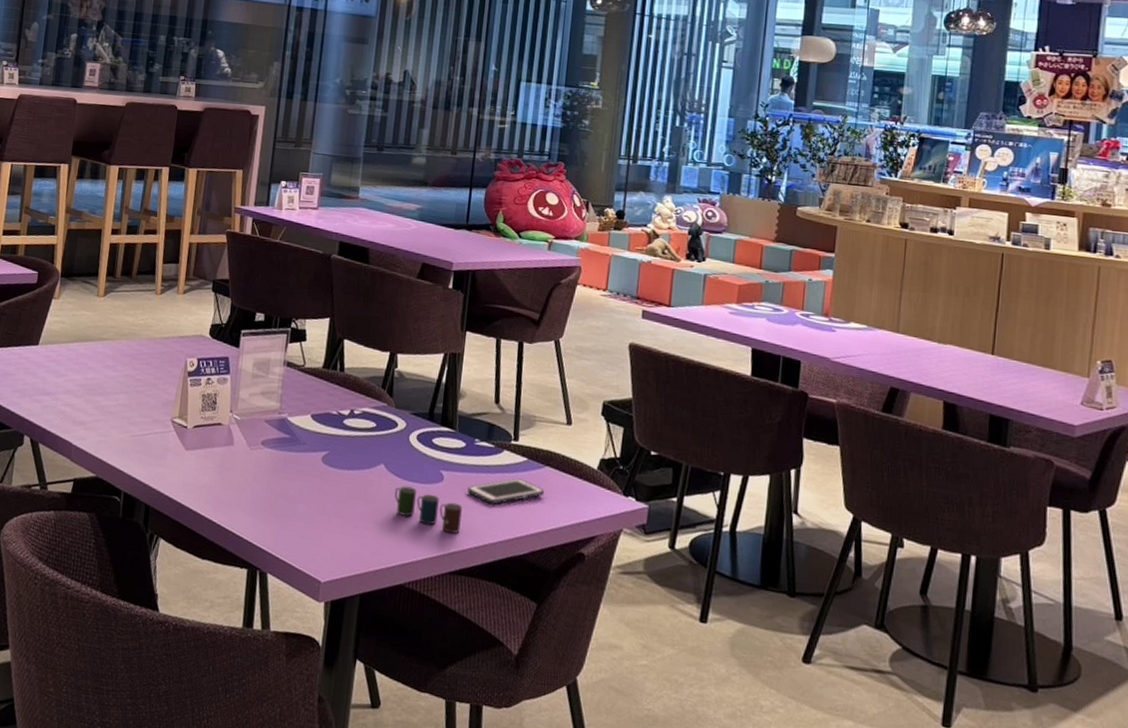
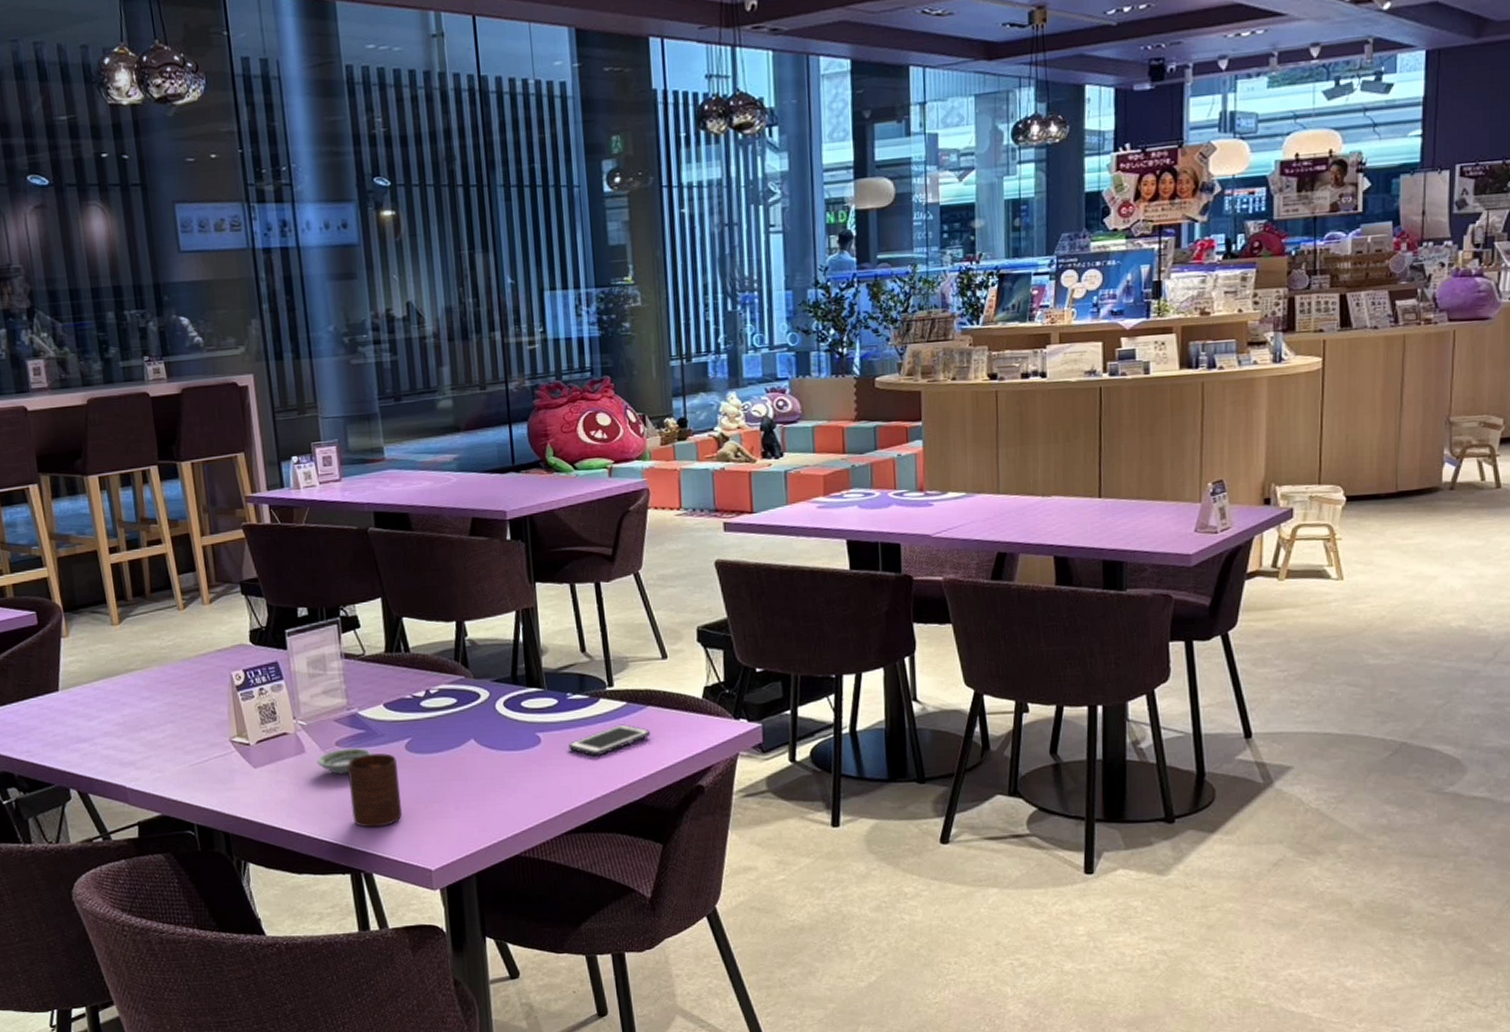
saucer: none [241,448,291,473] -> present [316,748,372,775]
cup: none [261,458,312,530] -> present [347,753,403,828]
cup: present [395,486,463,534] -> none [491,756,569,795]

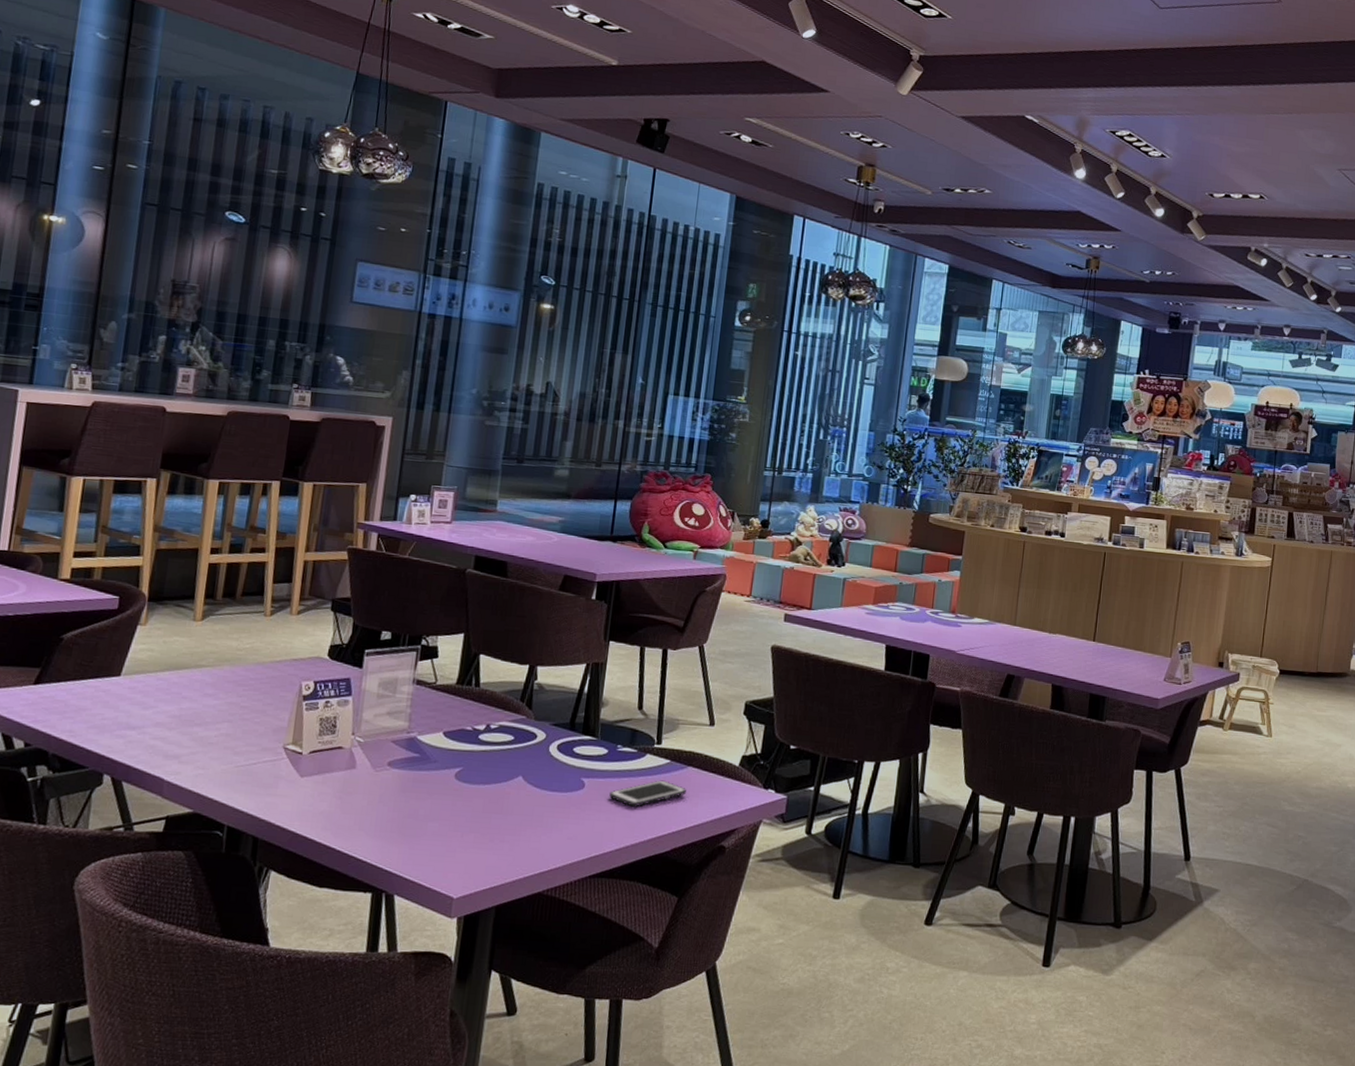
saucer: present [316,748,372,775] -> none [365,769,421,794]
cup: present [347,753,403,828] -> none [387,778,444,850]

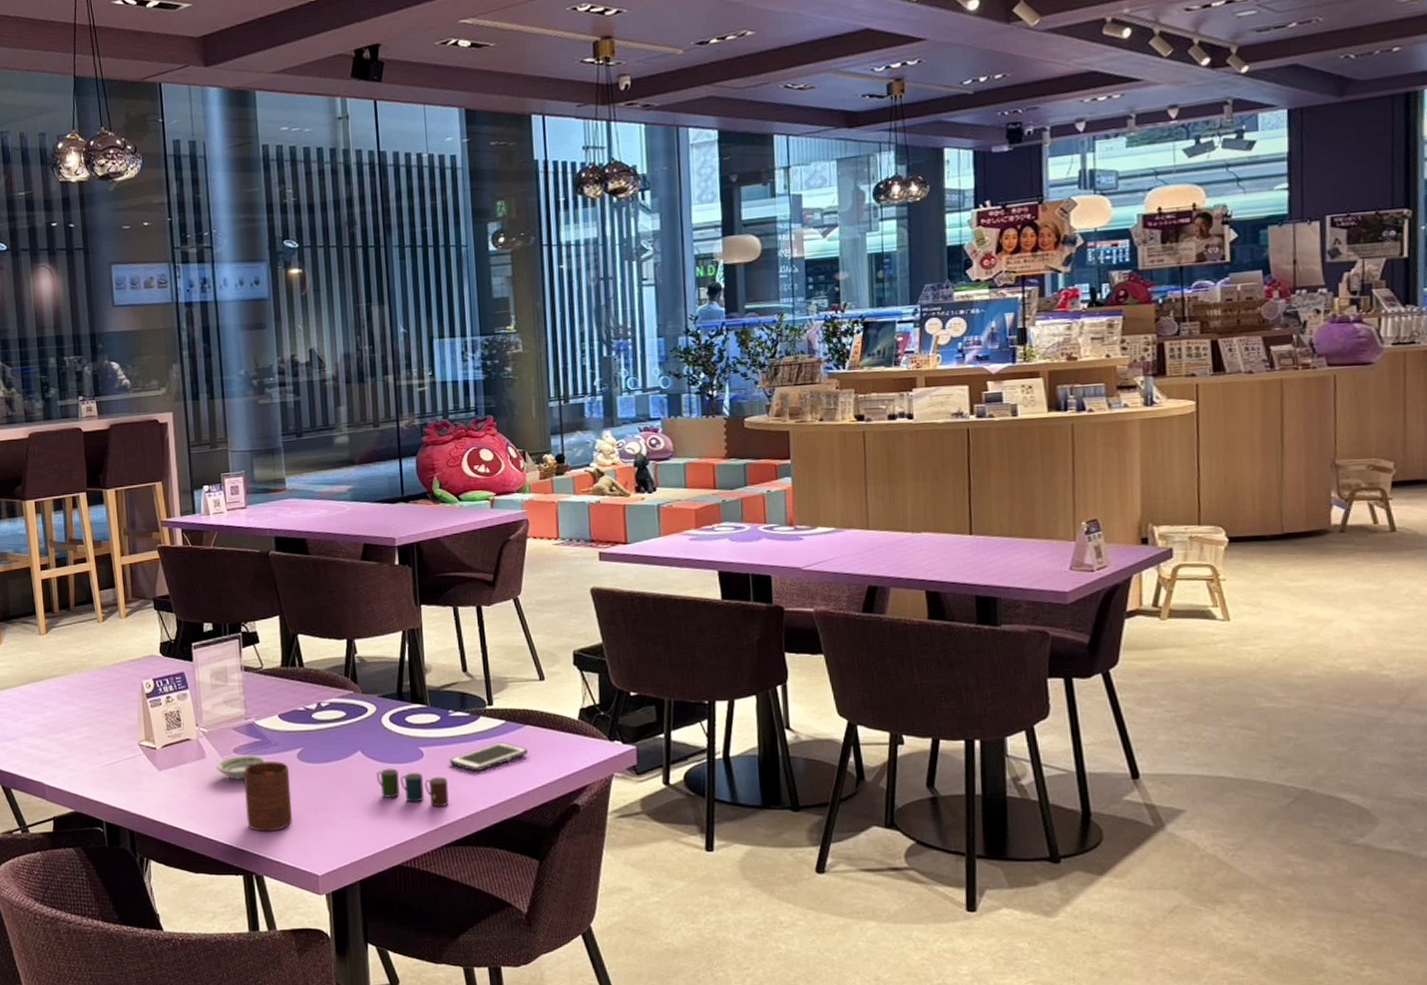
saucer: none [365,769,421,794] -> present [216,756,266,780]
cup: none [387,778,444,850] -> present [243,761,293,832]
cup: none [533,796,604,839] -> present [377,768,449,807]

